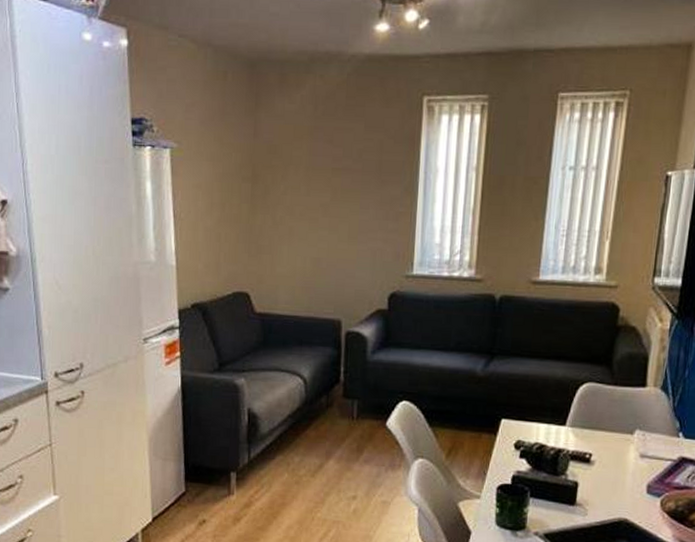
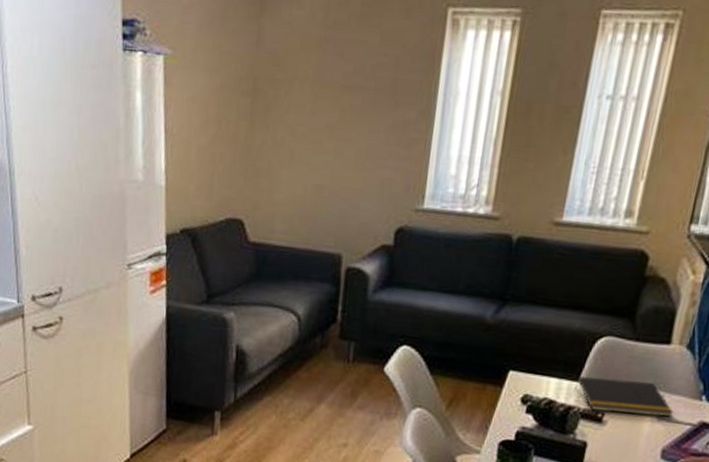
notepad: none [562,420,654,455] -> present [574,375,673,418]

